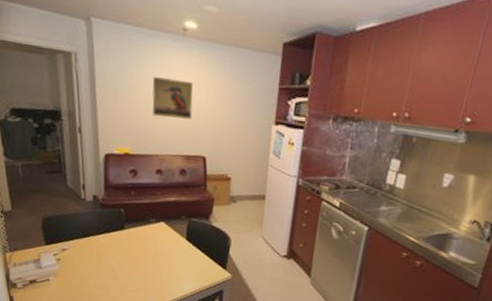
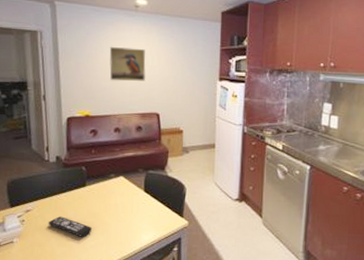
remote control: none [84,258,131,281] -> present [48,216,93,237]

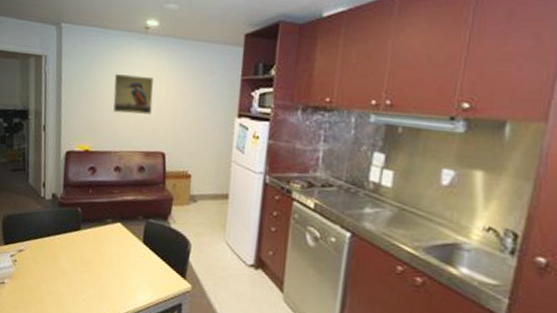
remote control: present [48,216,93,237] -> none [39,260,85,288]

